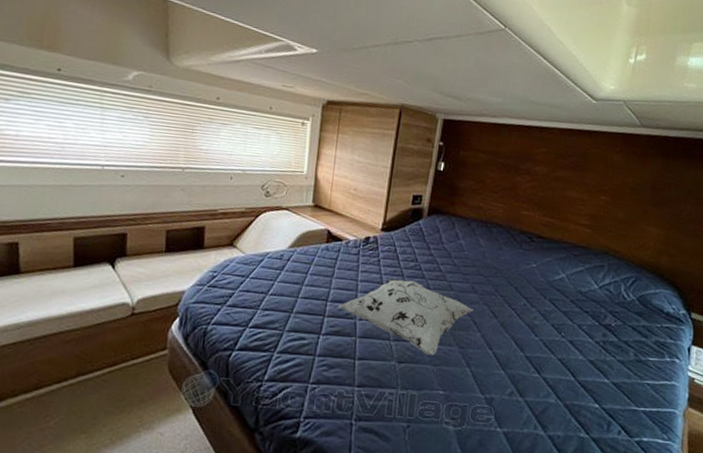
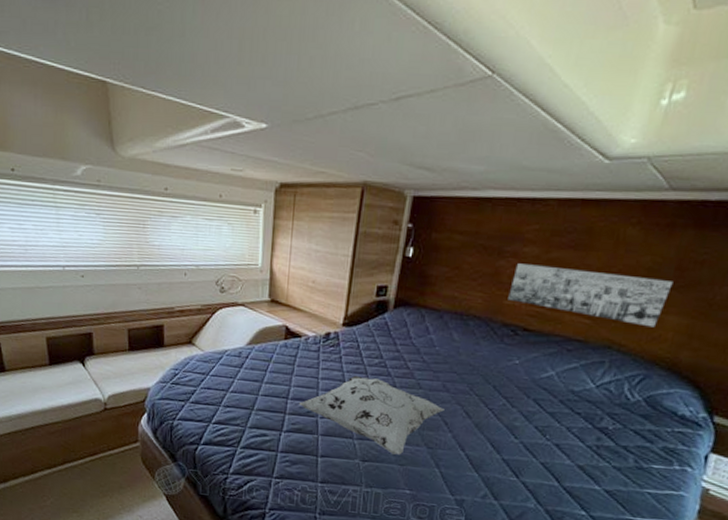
wall art: none [524,180,651,237] -> present [508,263,673,328]

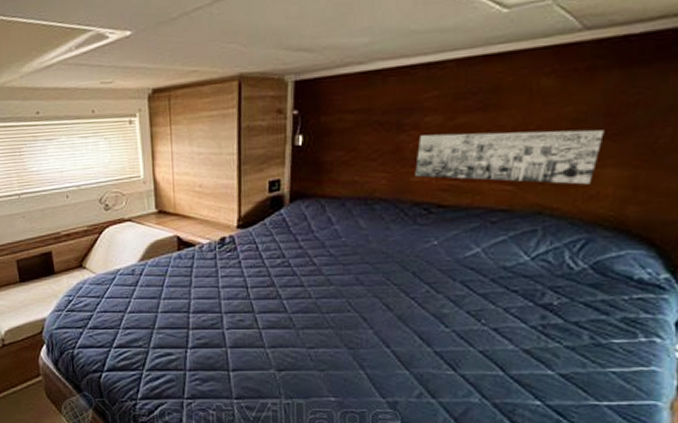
decorative pillow: present [299,375,445,455] -> none [201,279,361,360]

